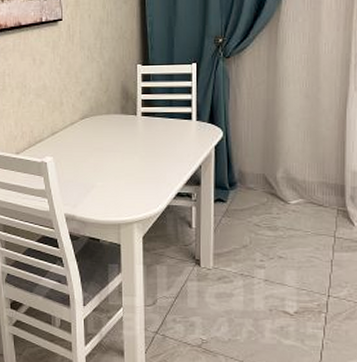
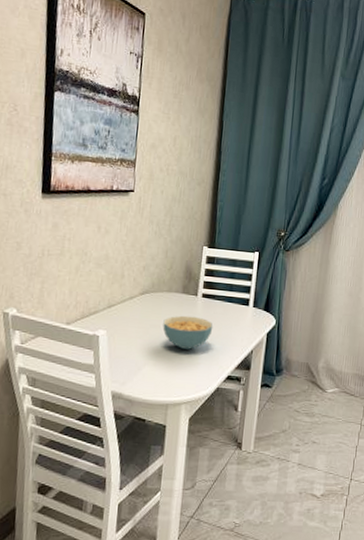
cereal bowl: none [106,136,157,169] -> present [163,315,213,350]

